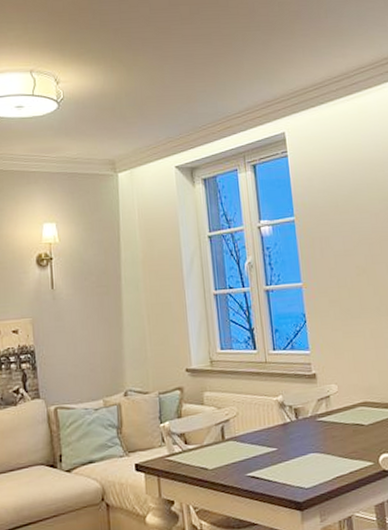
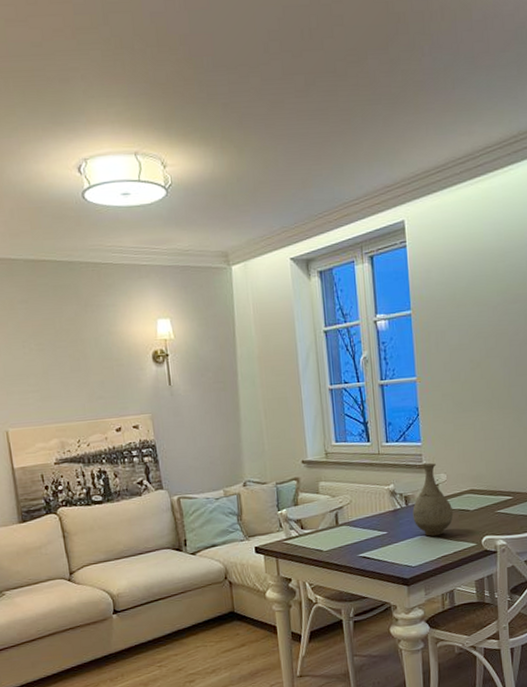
vase: none [303,372,348,454] -> present [412,462,454,536]

